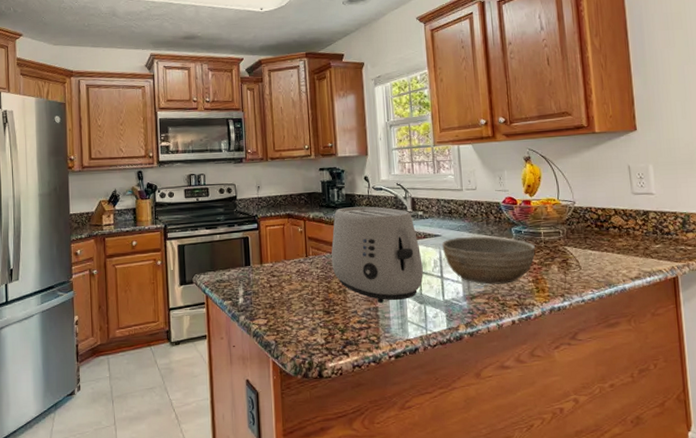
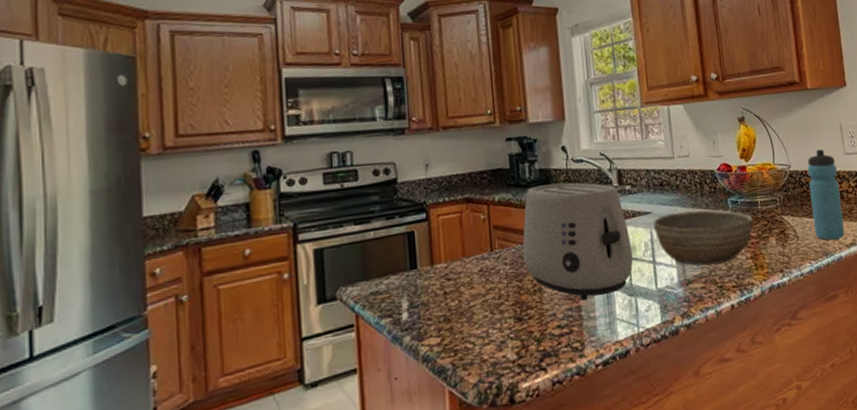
water bottle: none [592,189,629,272] -> present [807,149,845,241]

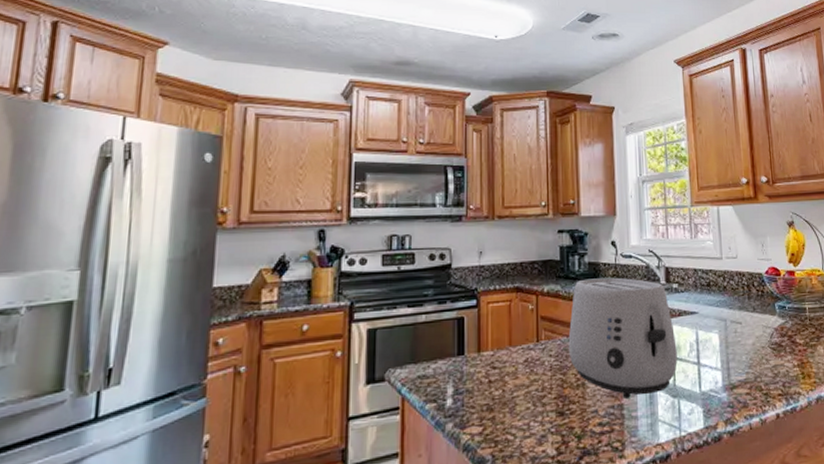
bowl: present [653,210,753,266] -> none [699,313,801,371]

